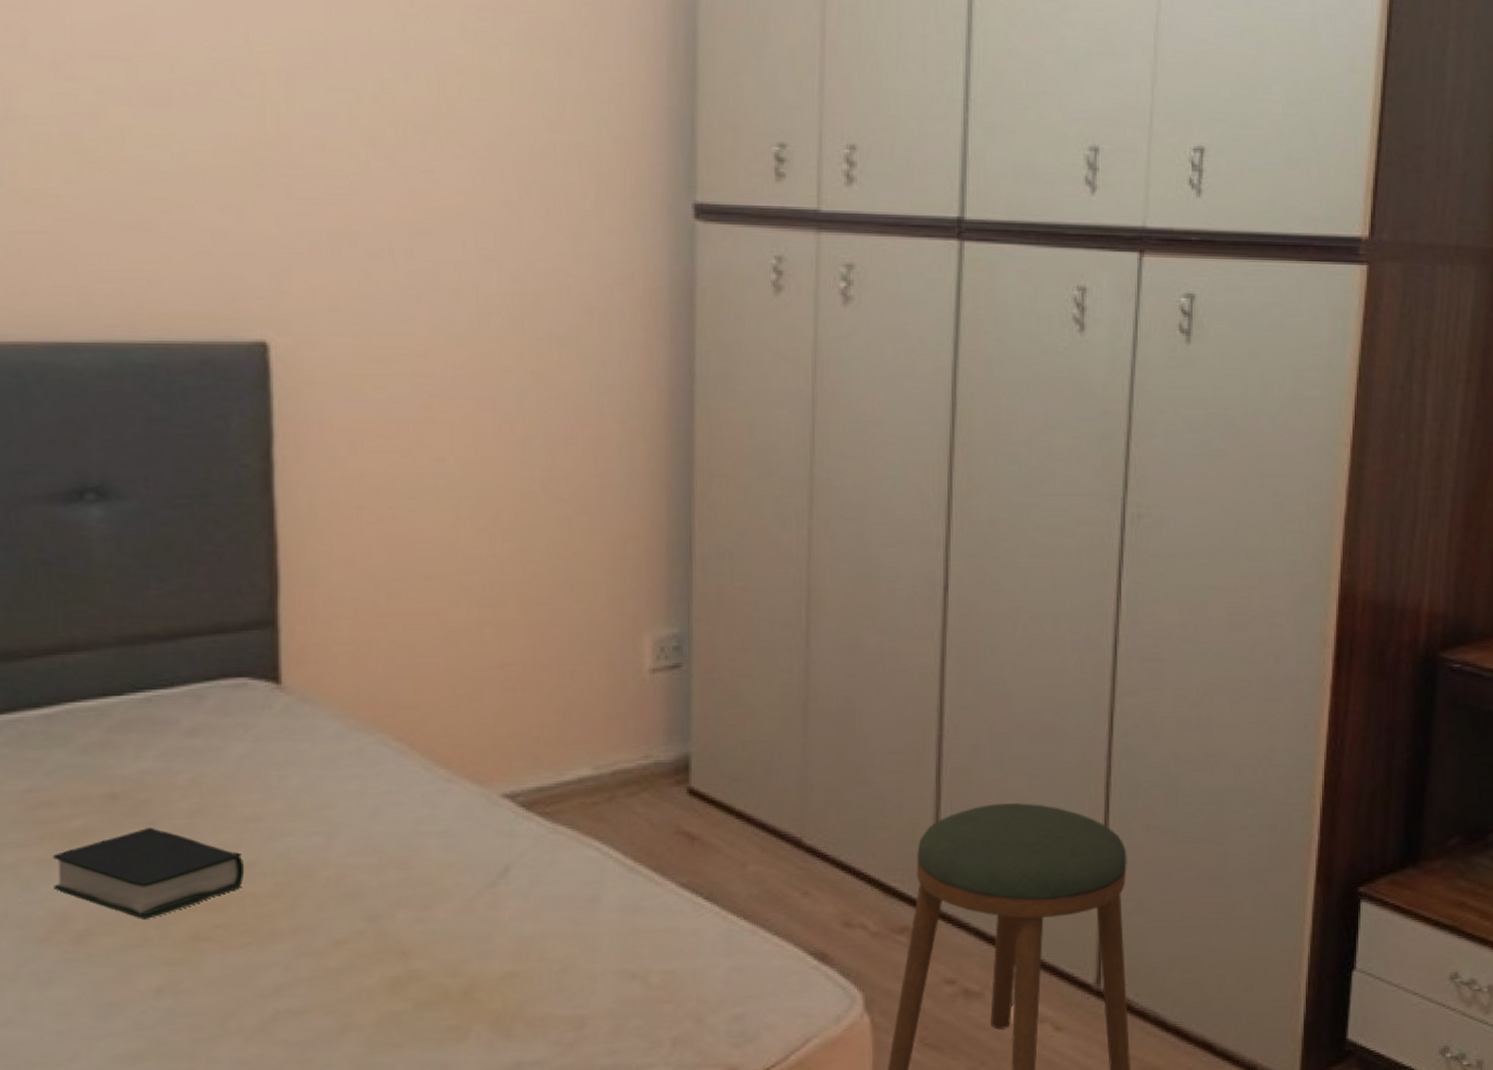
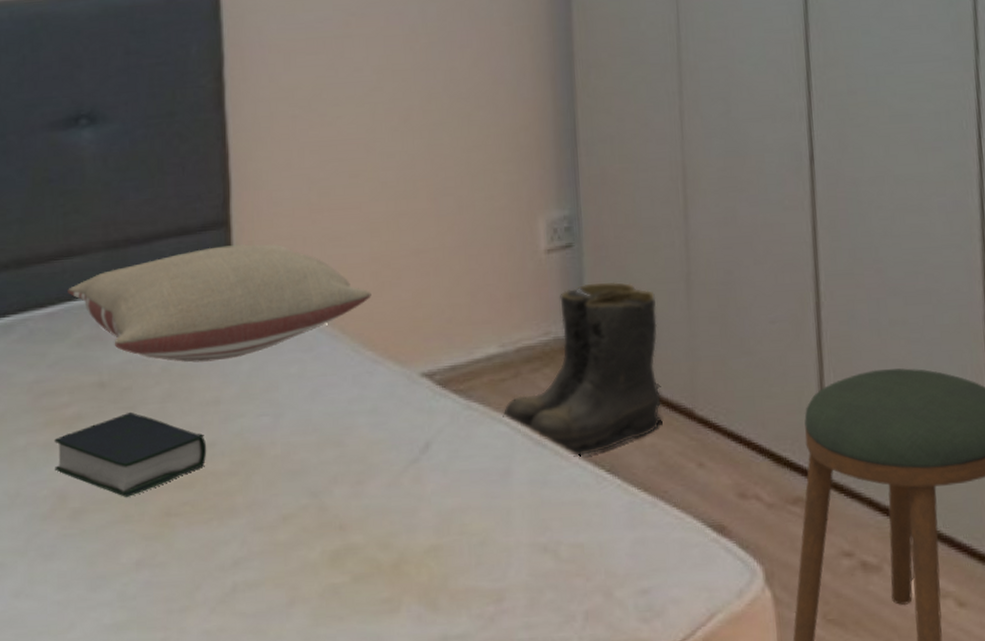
pillow: none [68,647,447,776] -> present [66,244,372,363]
boots: none [593,705,770,884] -> present [502,281,663,457]

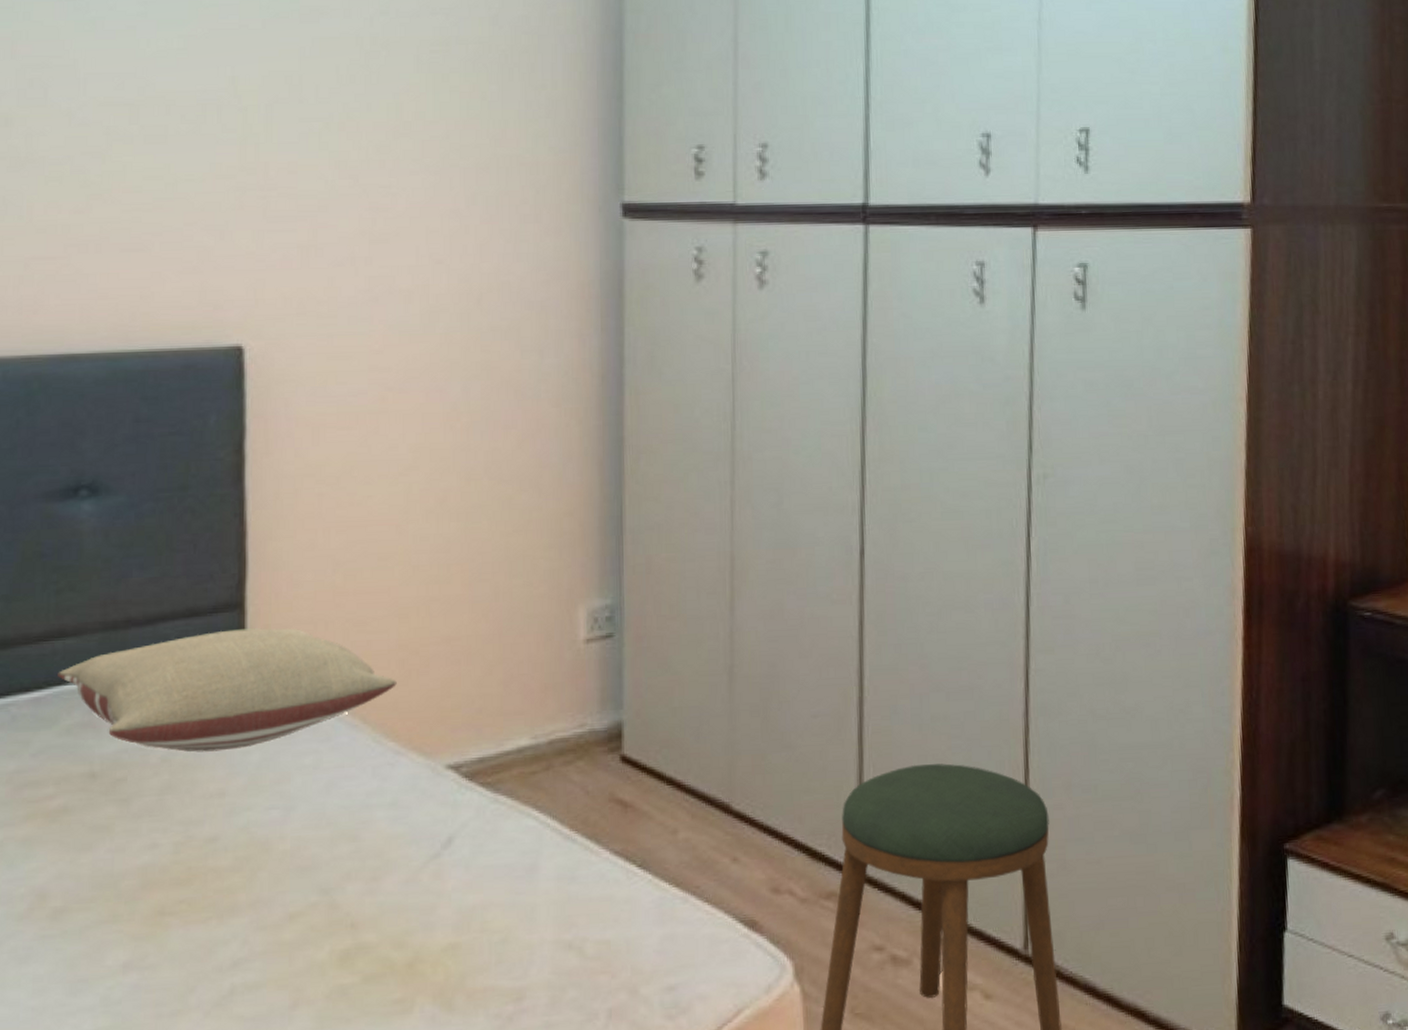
book: present [55,411,207,498] -> none [35,804,208,897]
boots: present [502,281,663,457] -> none [531,673,698,852]

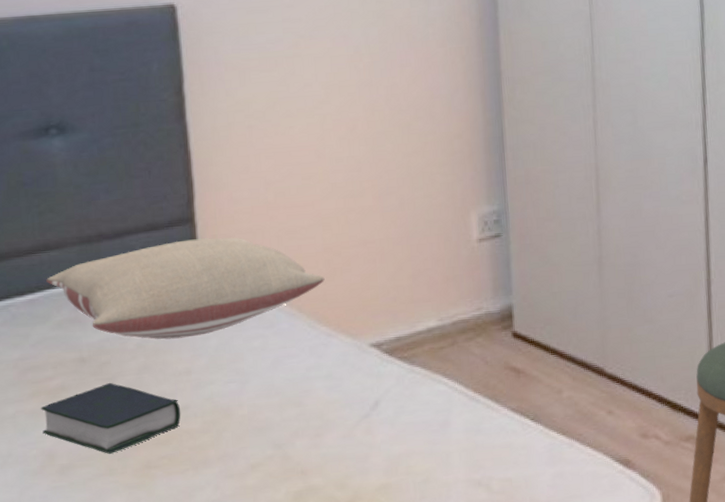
book: none [35,804,208,897] -> present [41,382,181,455]

